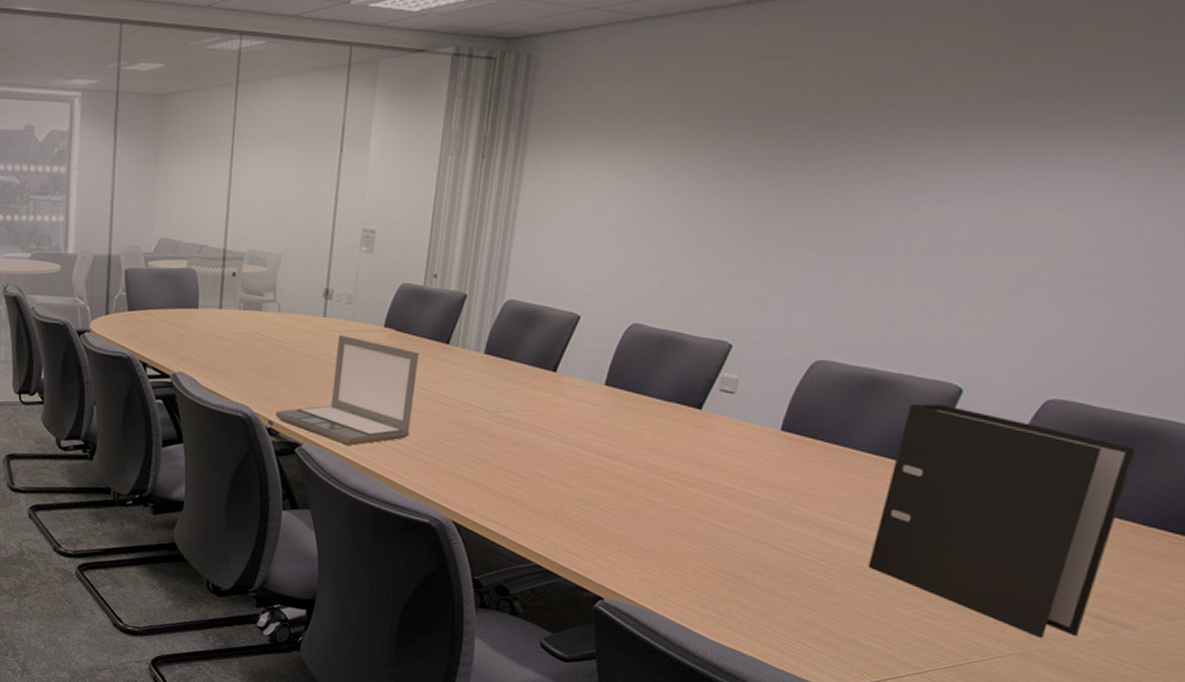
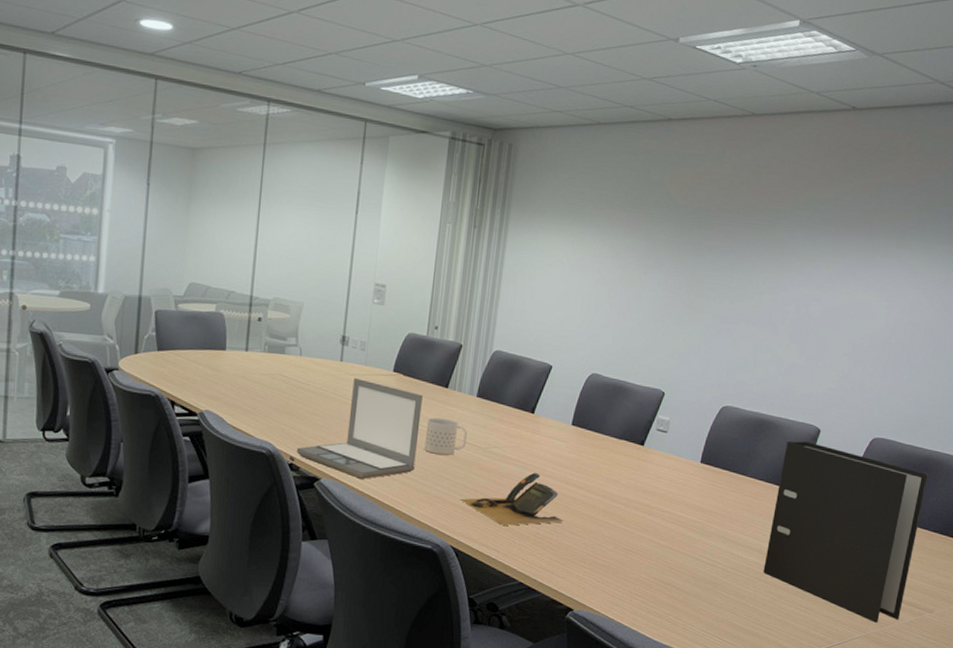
mug: none [421,377,473,420] -> present [424,417,468,455]
telephone: none [462,440,593,500] -> present [459,472,564,526]

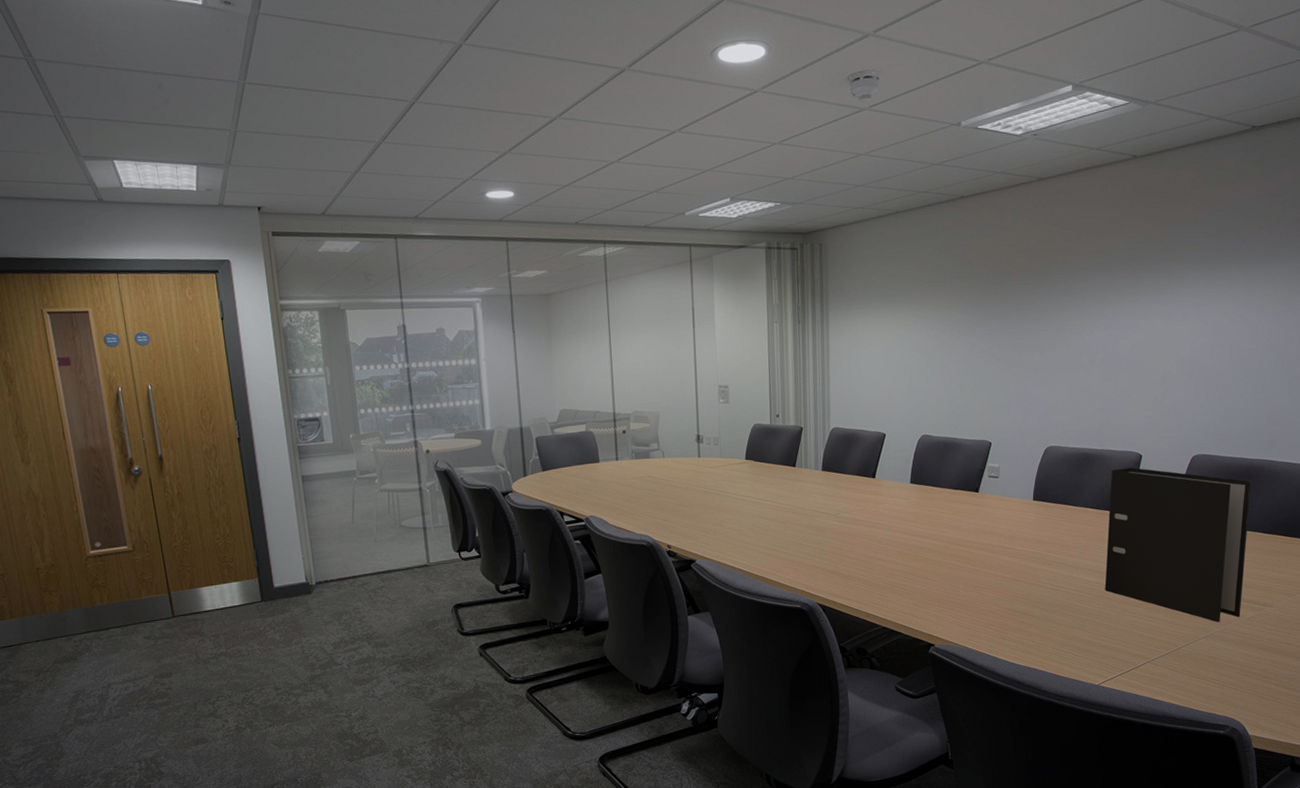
laptop: present [296,377,423,480] -> none [671,469,776,557]
mug: present [424,417,468,455] -> none [781,493,819,526]
telephone: present [459,472,564,526] -> none [819,529,915,579]

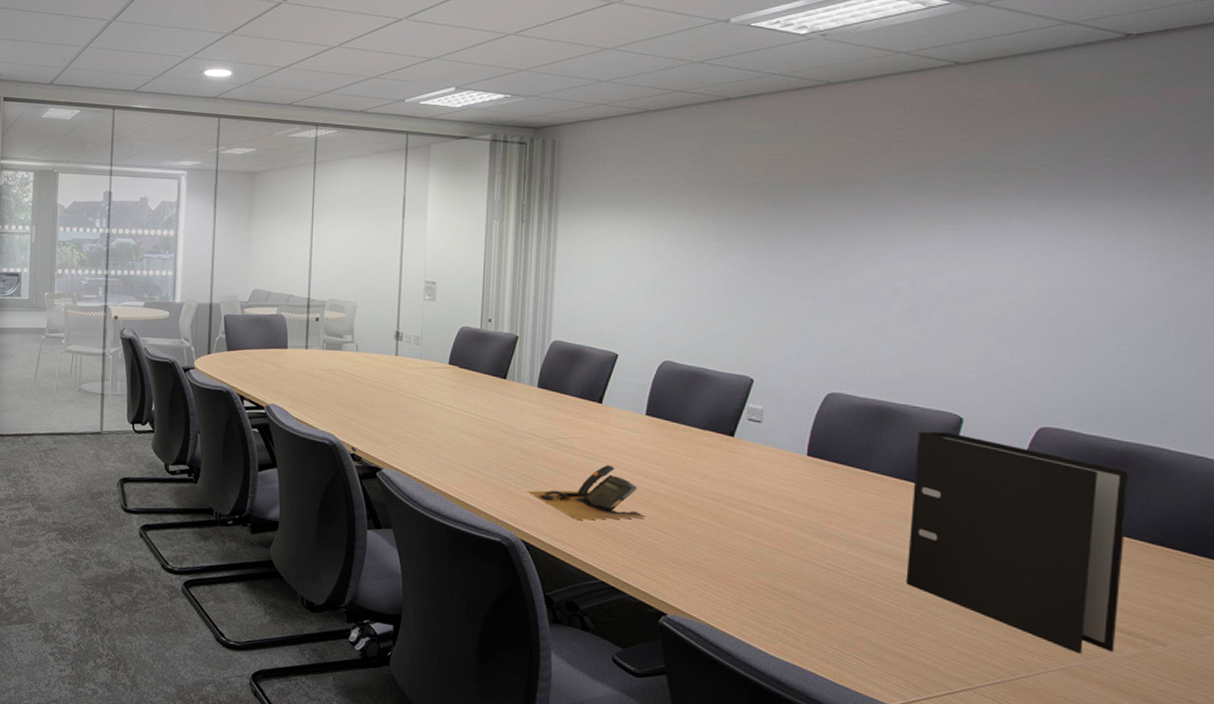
telephone: none [819,529,915,579] -> present [526,464,646,520]

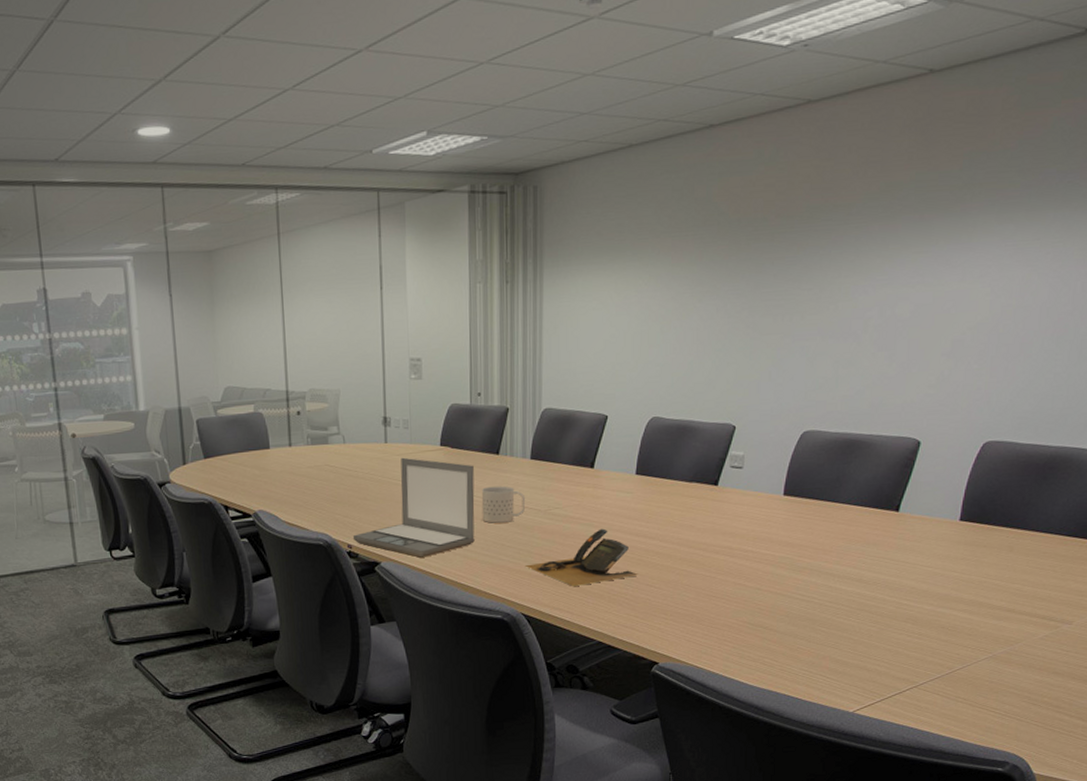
laptop: none [357,371,480,470] -> present [352,457,475,559]
mug: none [486,408,531,446] -> present [481,486,526,523]
binder: present [906,431,1130,653] -> none [866,456,1056,642]

